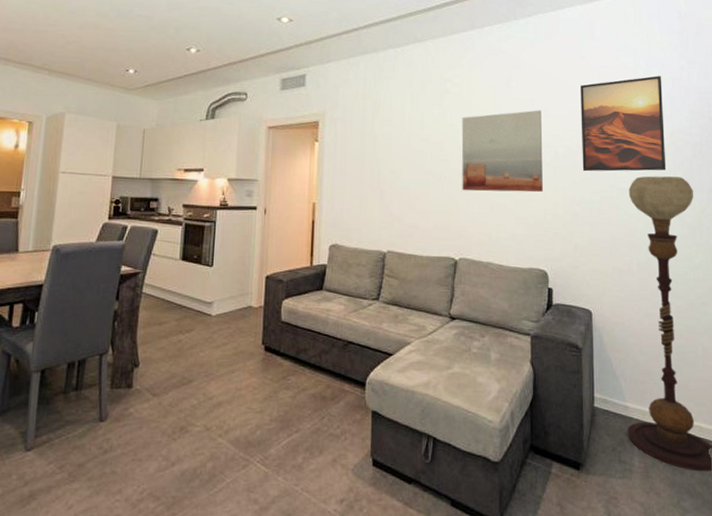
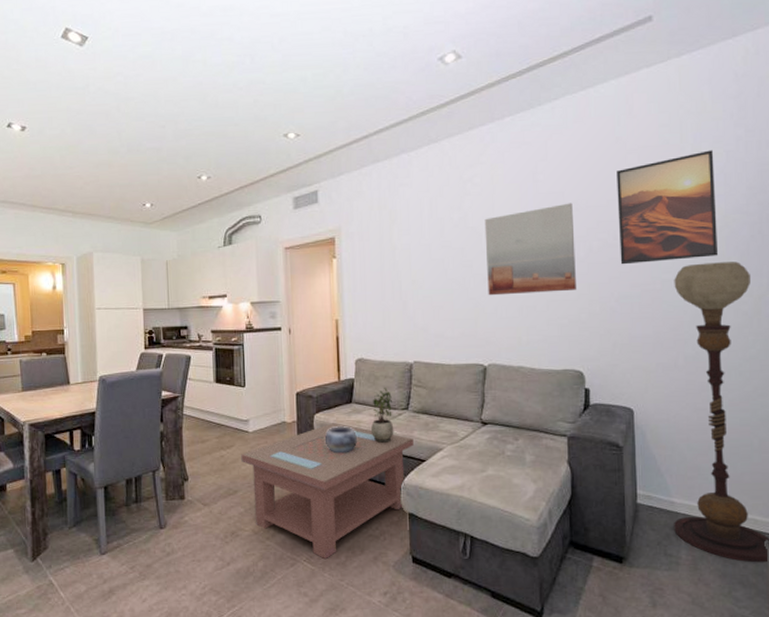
coffee table: none [200,310,382,461] -> present [241,423,414,560]
decorative bowl: none [291,314,325,344] -> present [324,426,357,454]
potted plant: none [340,276,364,334] -> present [371,388,394,443]

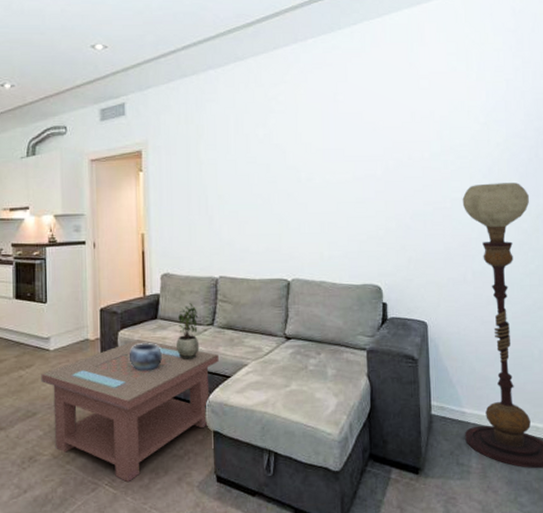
wall art: present [484,203,576,296] -> none [288,123,374,212]
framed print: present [617,150,719,265] -> none [410,78,501,184]

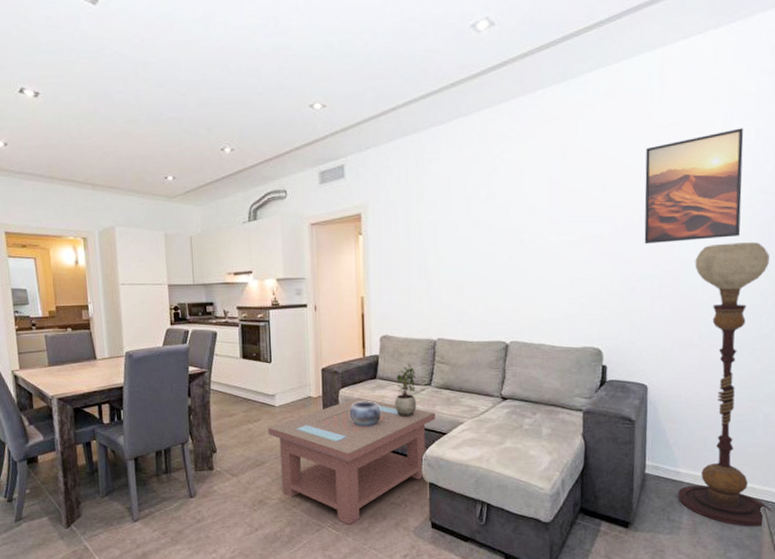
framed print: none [410,78,501,184] -> present [644,128,744,244]

